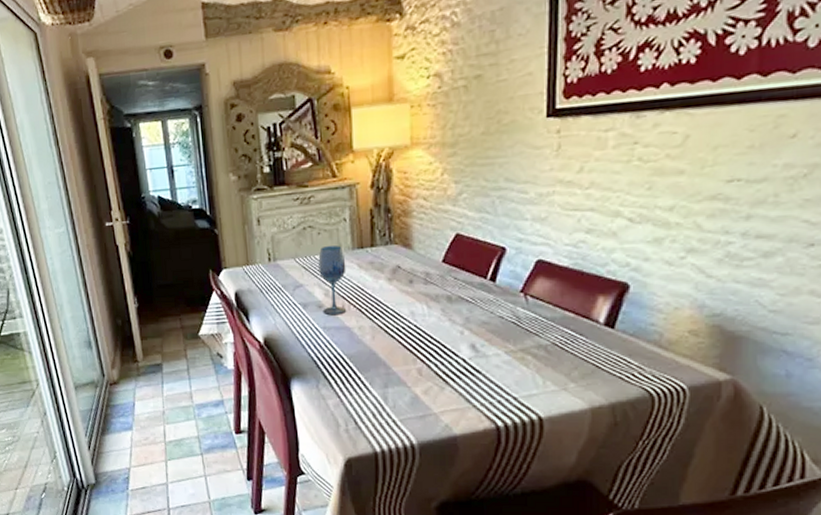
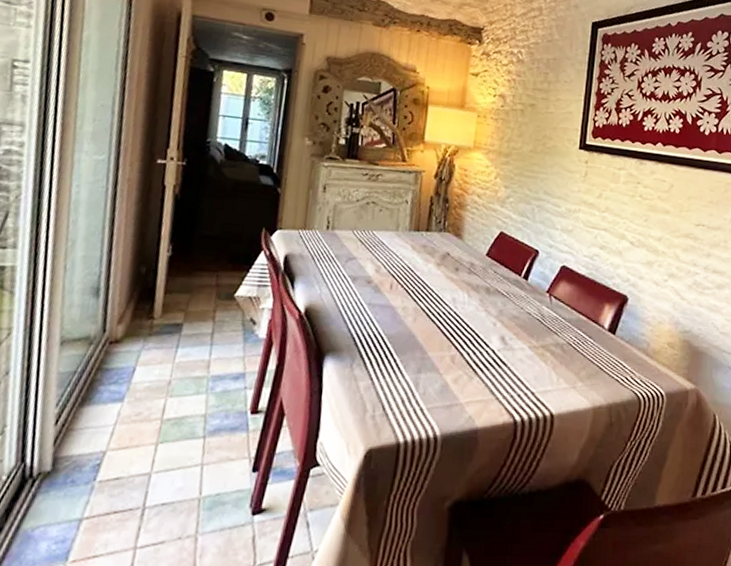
wineglass: present [318,245,346,316] -> none [370,223,402,293]

